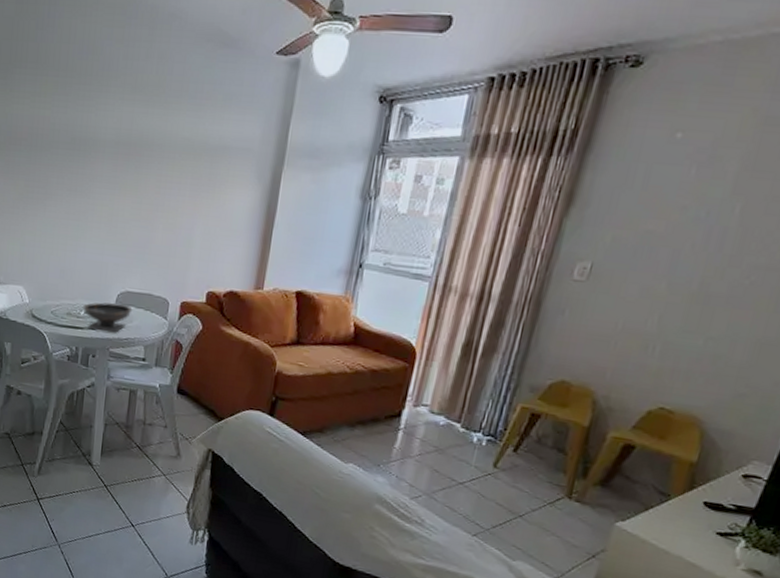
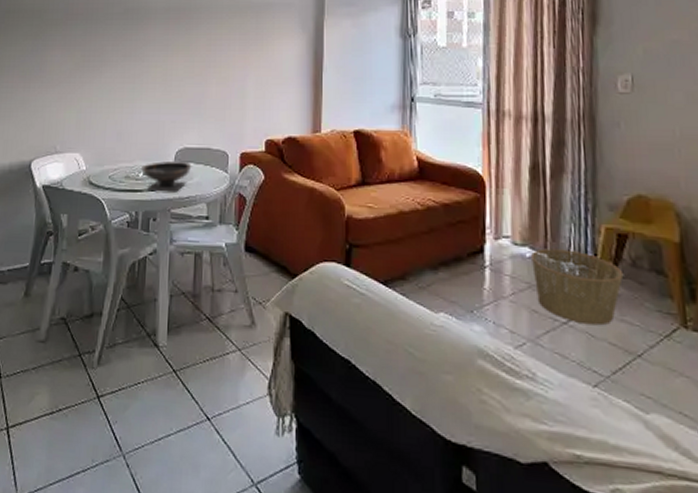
basket: none [441,419,527,489] -> present [531,248,624,326]

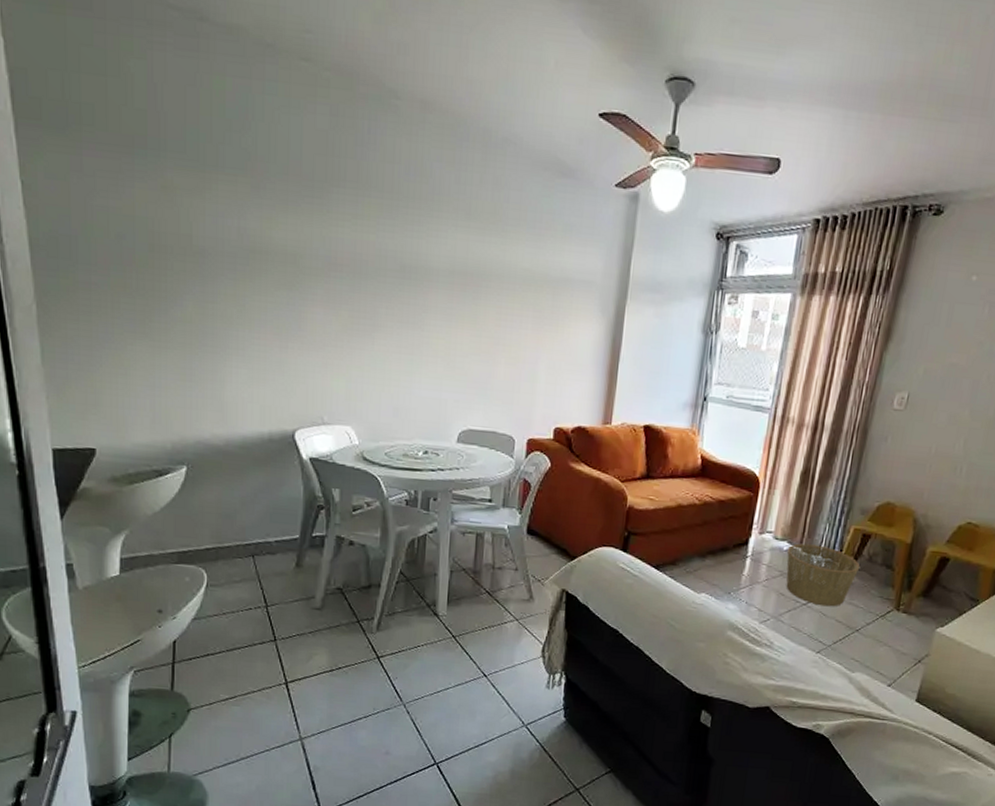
bowl: present [141,161,192,192] -> none [421,441,476,474]

